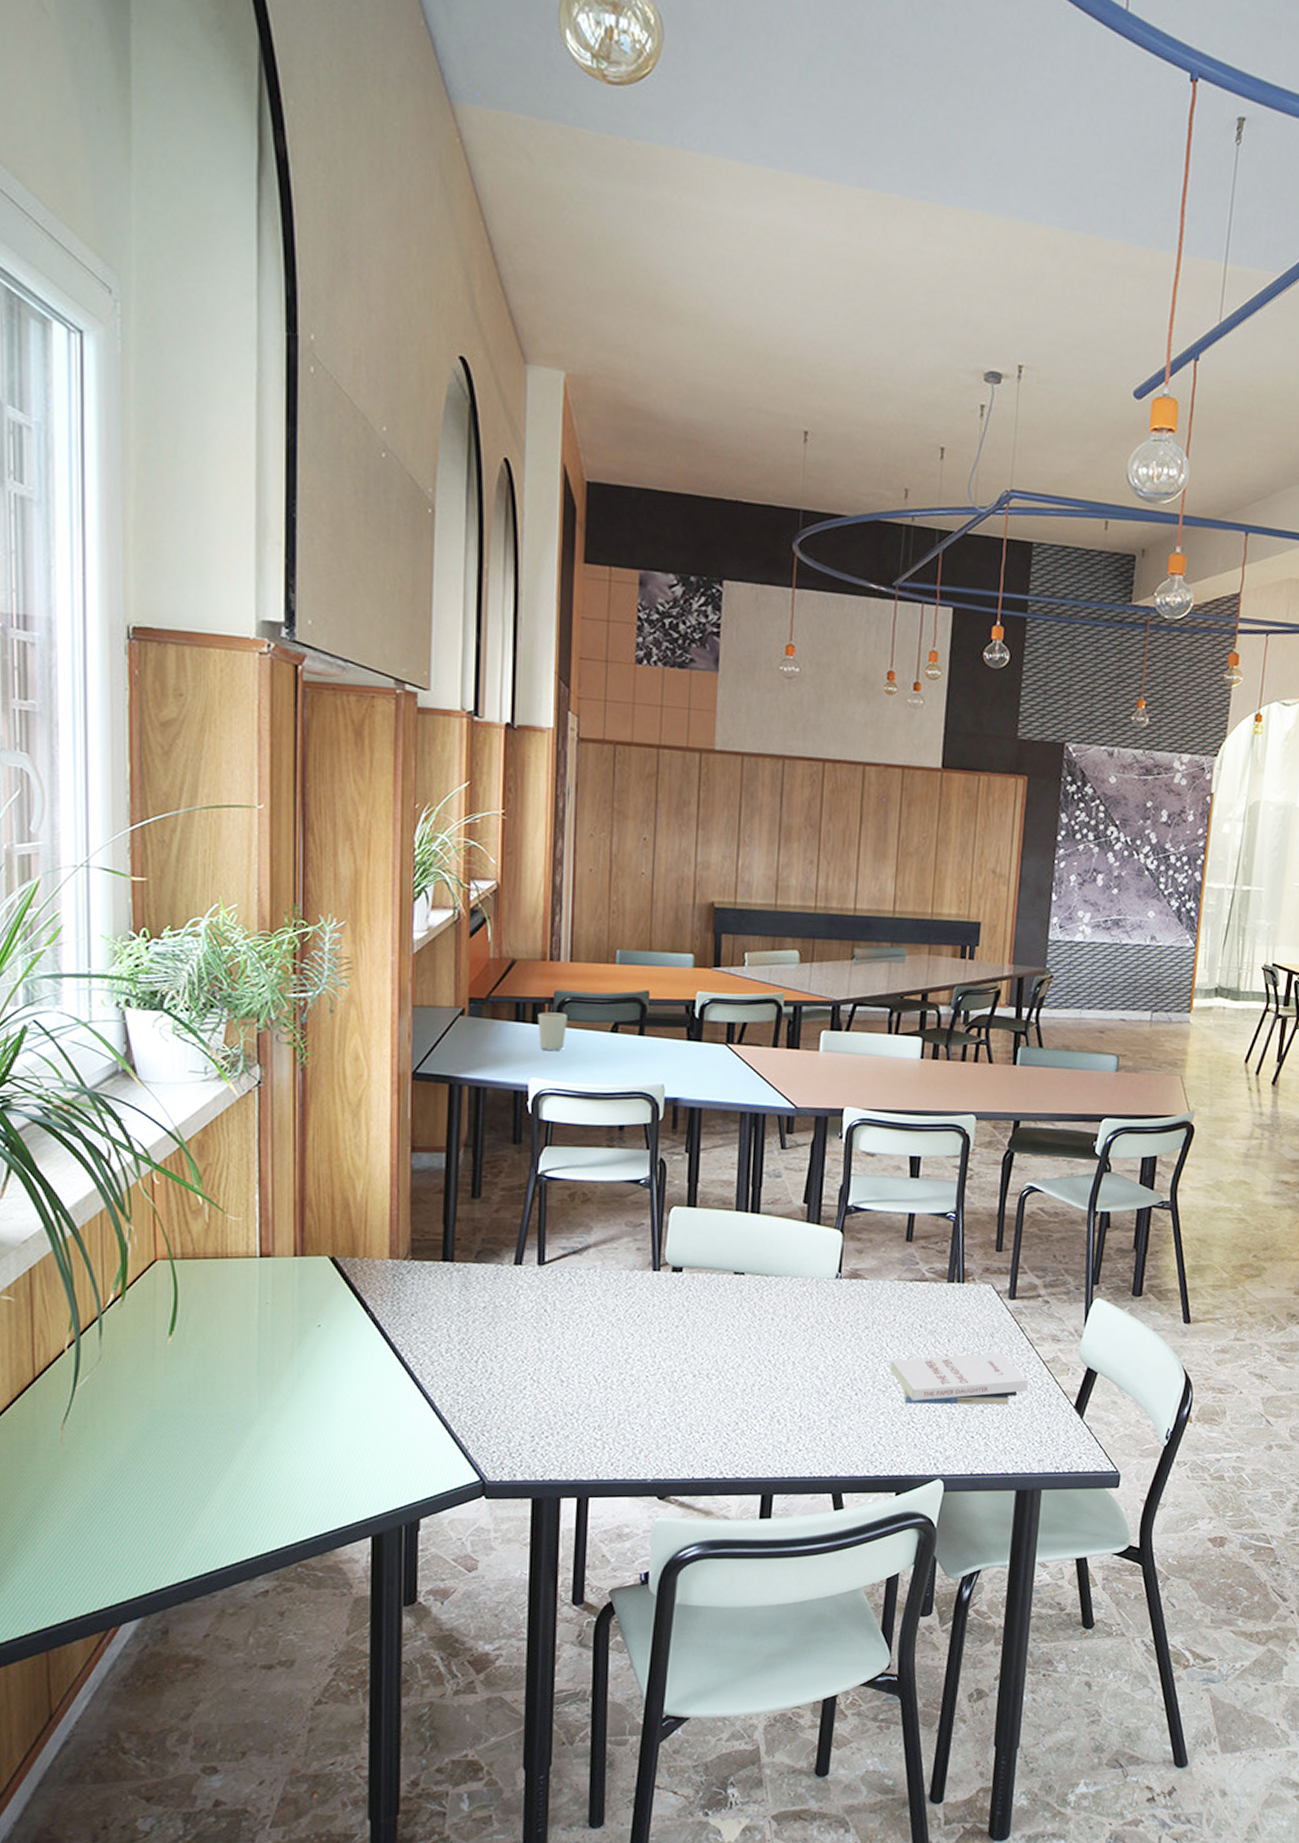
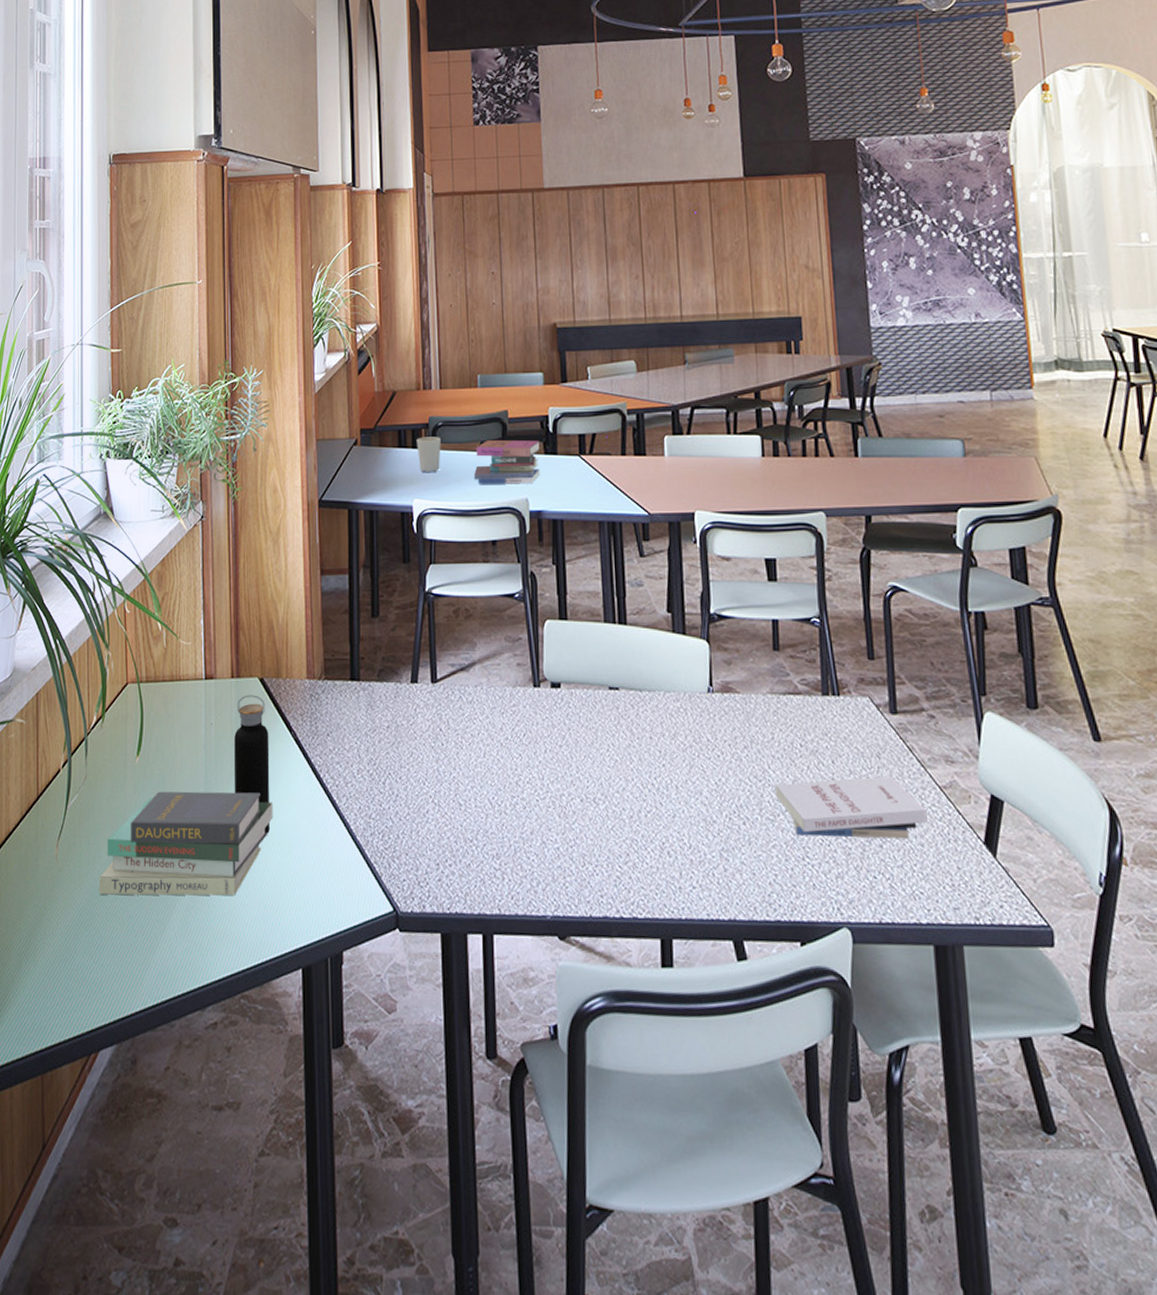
books: none [120,1371,342,1476] -> present [99,791,273,896]
water bottle: none [294,1274,340,1412] -> present [233,695,270,834]
books: none [604,1021,683,1070] -> present [474,440,540,484]

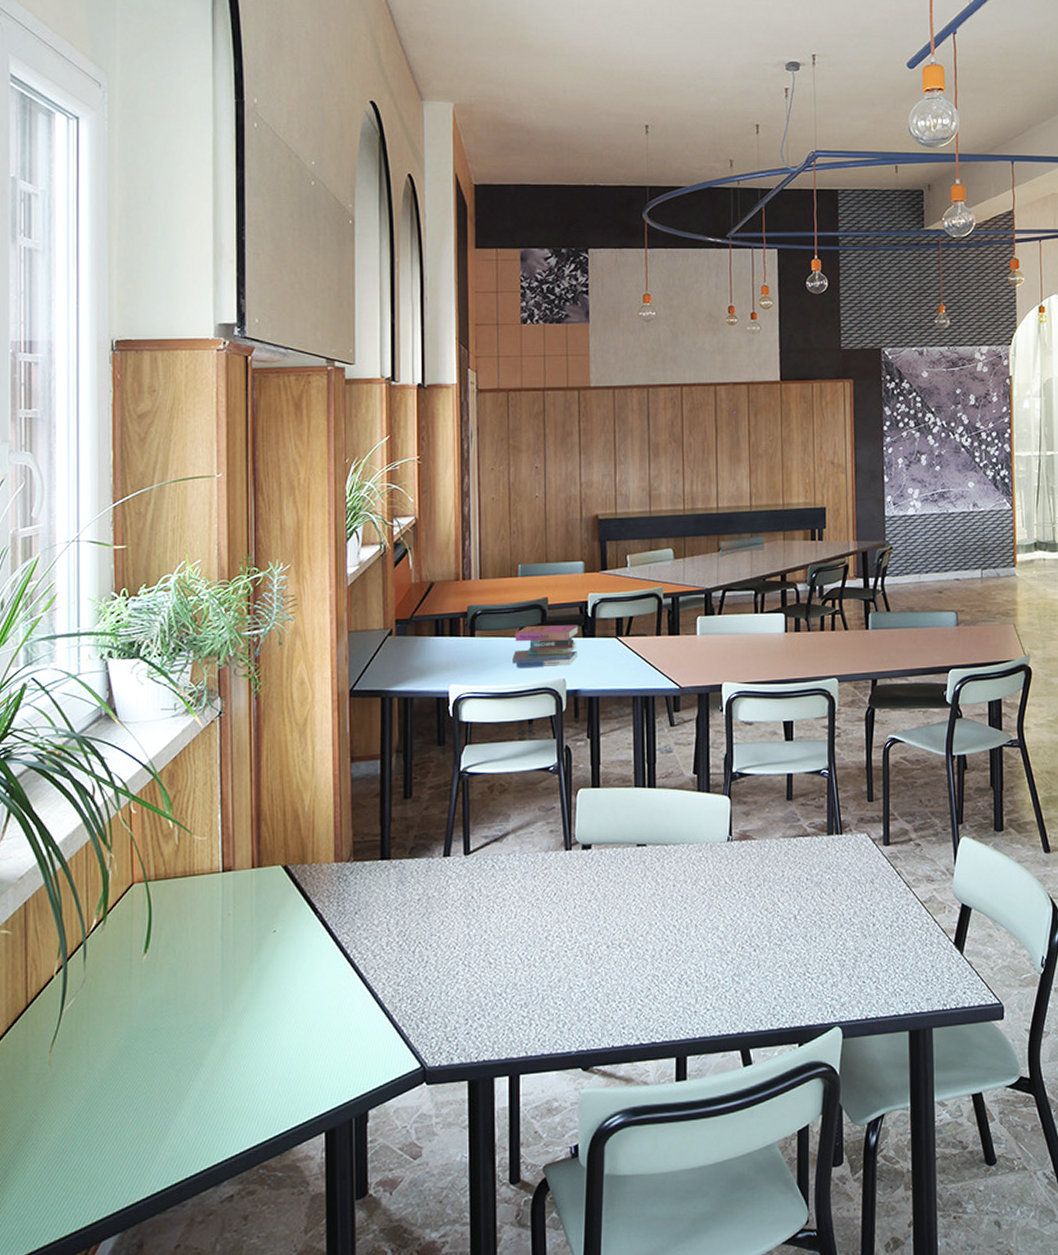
books: present [99,791,273,896] -> none [101,975,296,1092]
water bottle: present [233,695,270,834] -> none [253,882,293,1013]
cup: present [416,437,441,473] -> none [454,624,479,660]
books: present [774,776,928,839] -> none [782,898,909,955]

